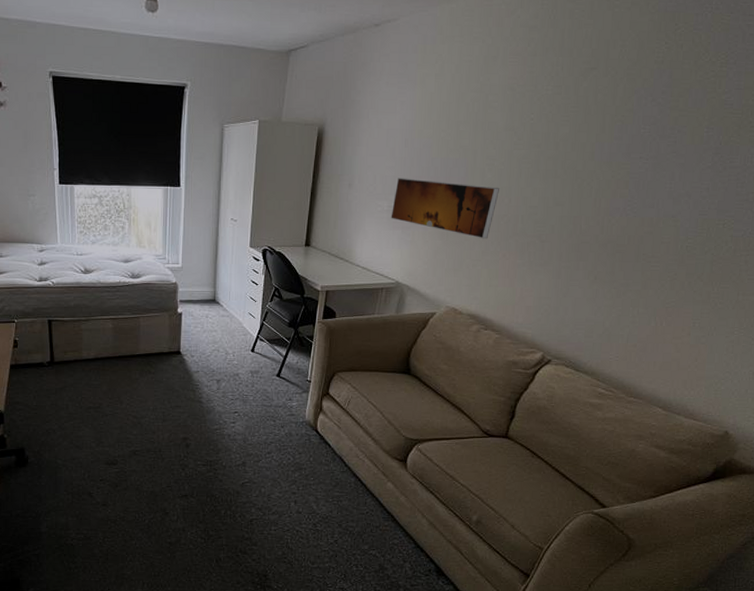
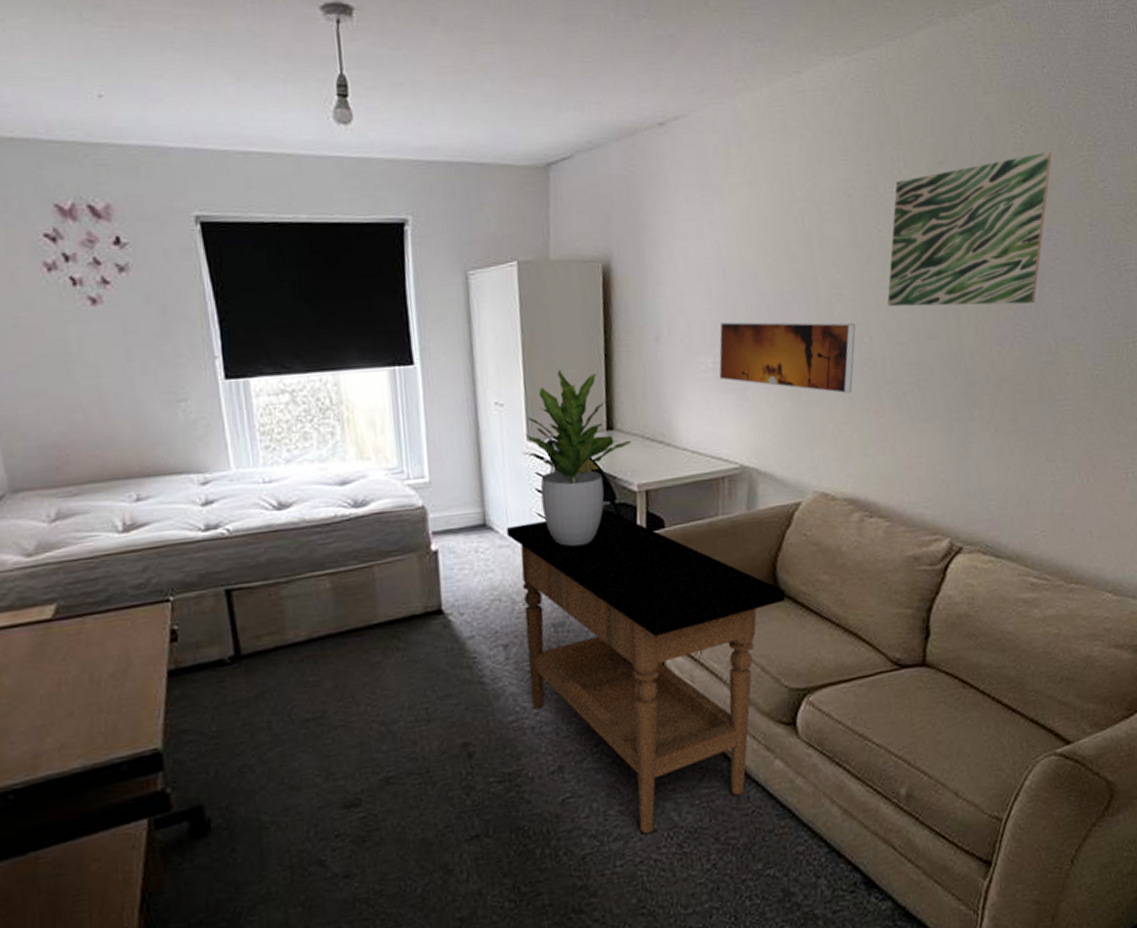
side table: none [228,300,414,514] -> present [506,510,786,834]
potted plant: none [244,201,322,323] -> present [521,370,632,547]
wall art: none [527,66,688,186] -> present [887,152,1053,307]

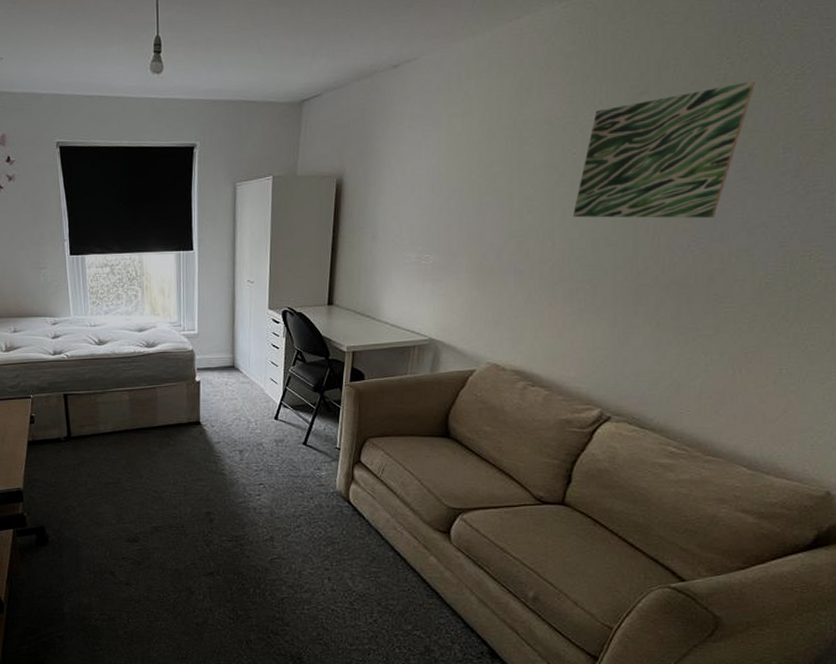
side table: present [506,510,786,834] -> none [248,363,454,591]
potted plant: present [521,370,632,547] -> none [263,259,346,388]
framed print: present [718,322,856,394] -> none [420,226,542,288]

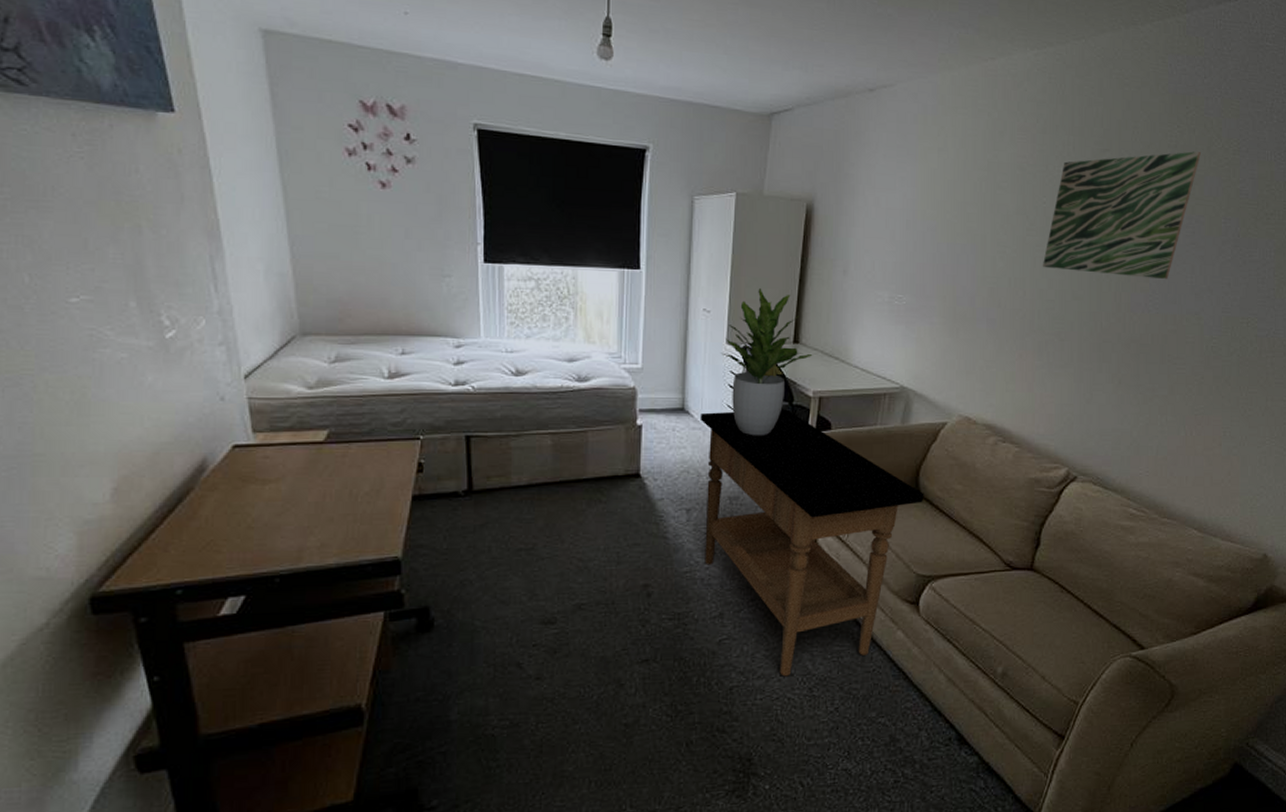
side table: none [248,363,454,591] -> present [699,409,924,677]
potted plant: none [263,259,346,388] -> present [720,288,813,436]

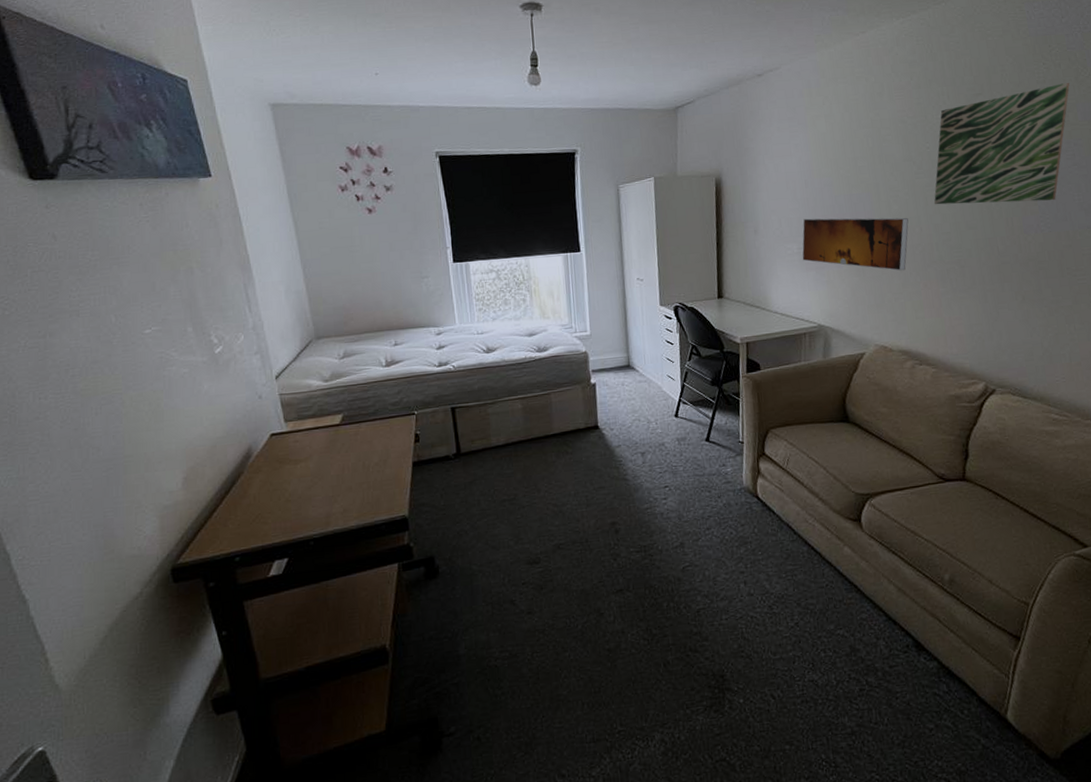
side table: present [699,409,924,677] -> none [644,356,853,597]
potted plant: present [720,288,813,436] -> none [655,255,736,383]
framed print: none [892,264,1014,337] -> present [802,217,909,271]

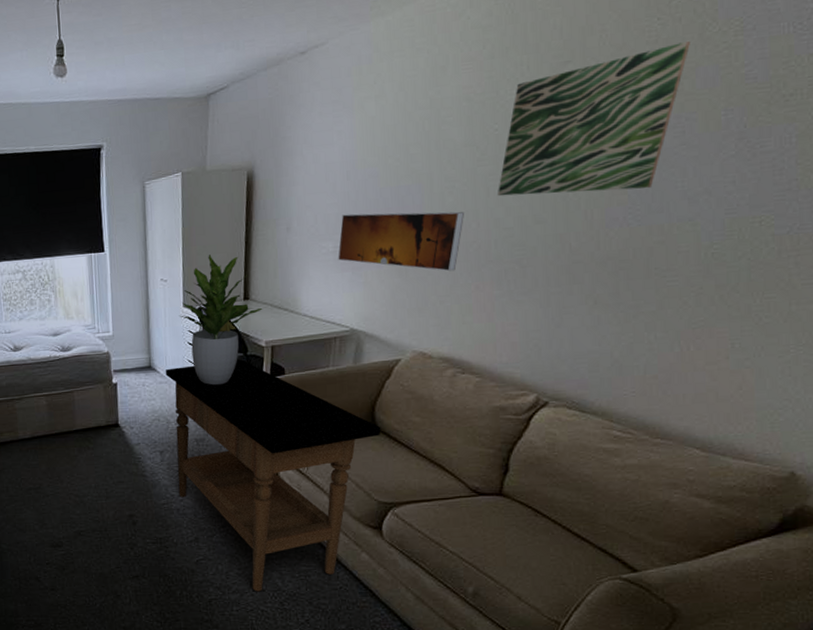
side table: none [644,356,853,597] -> present [165,359,381,592]
potted plant: none [655,255,736,383] -> present [178,255,263,385]

